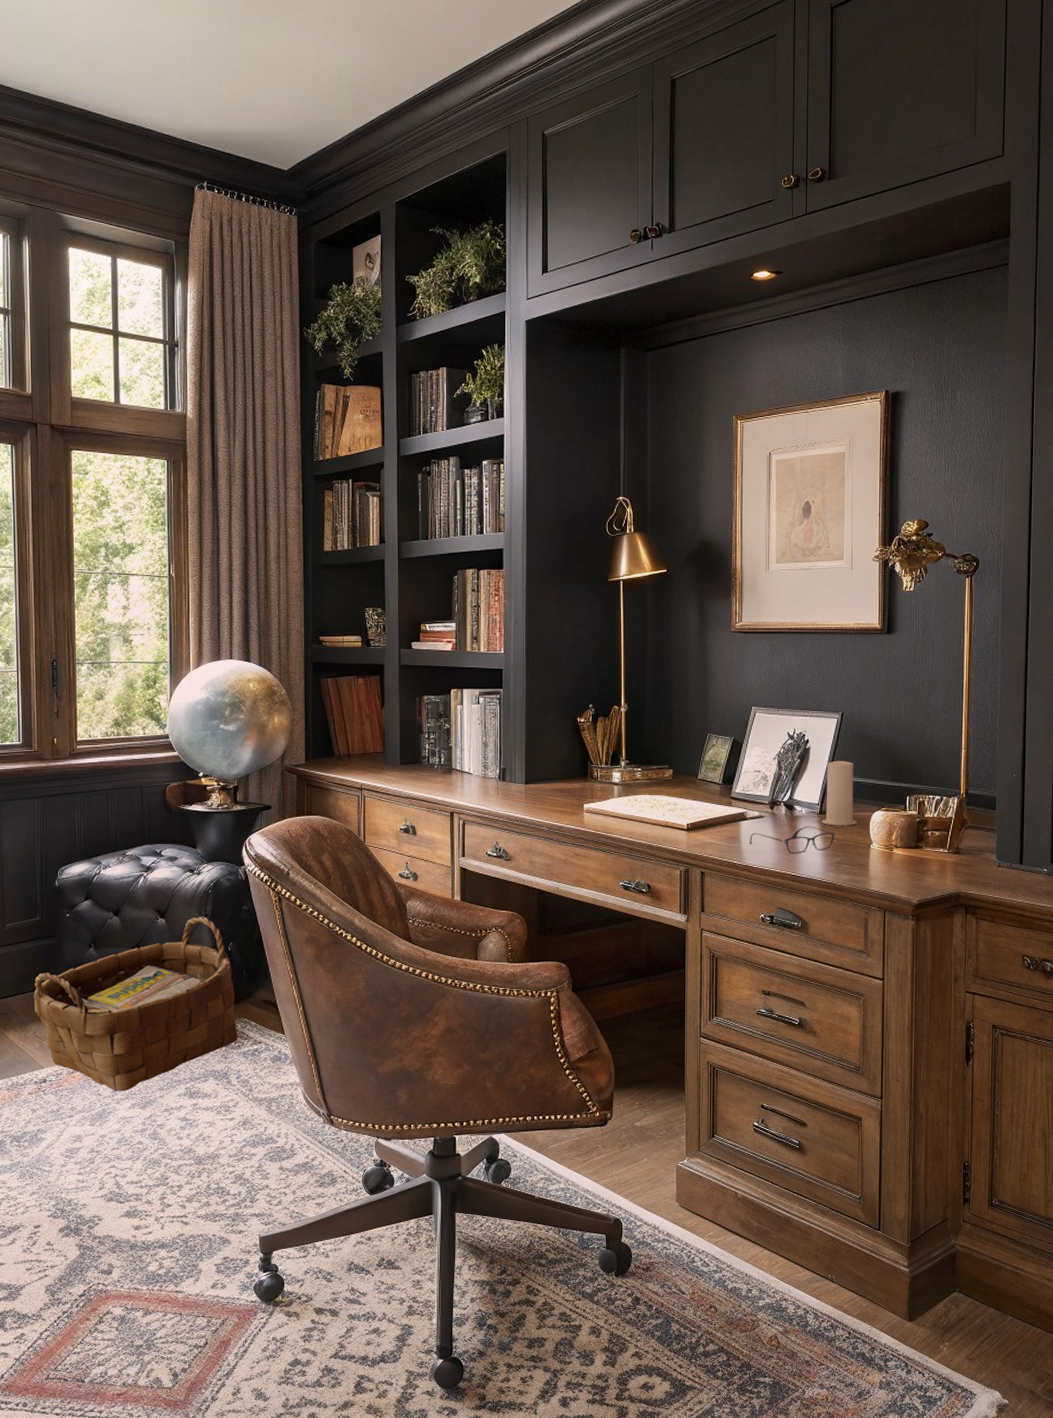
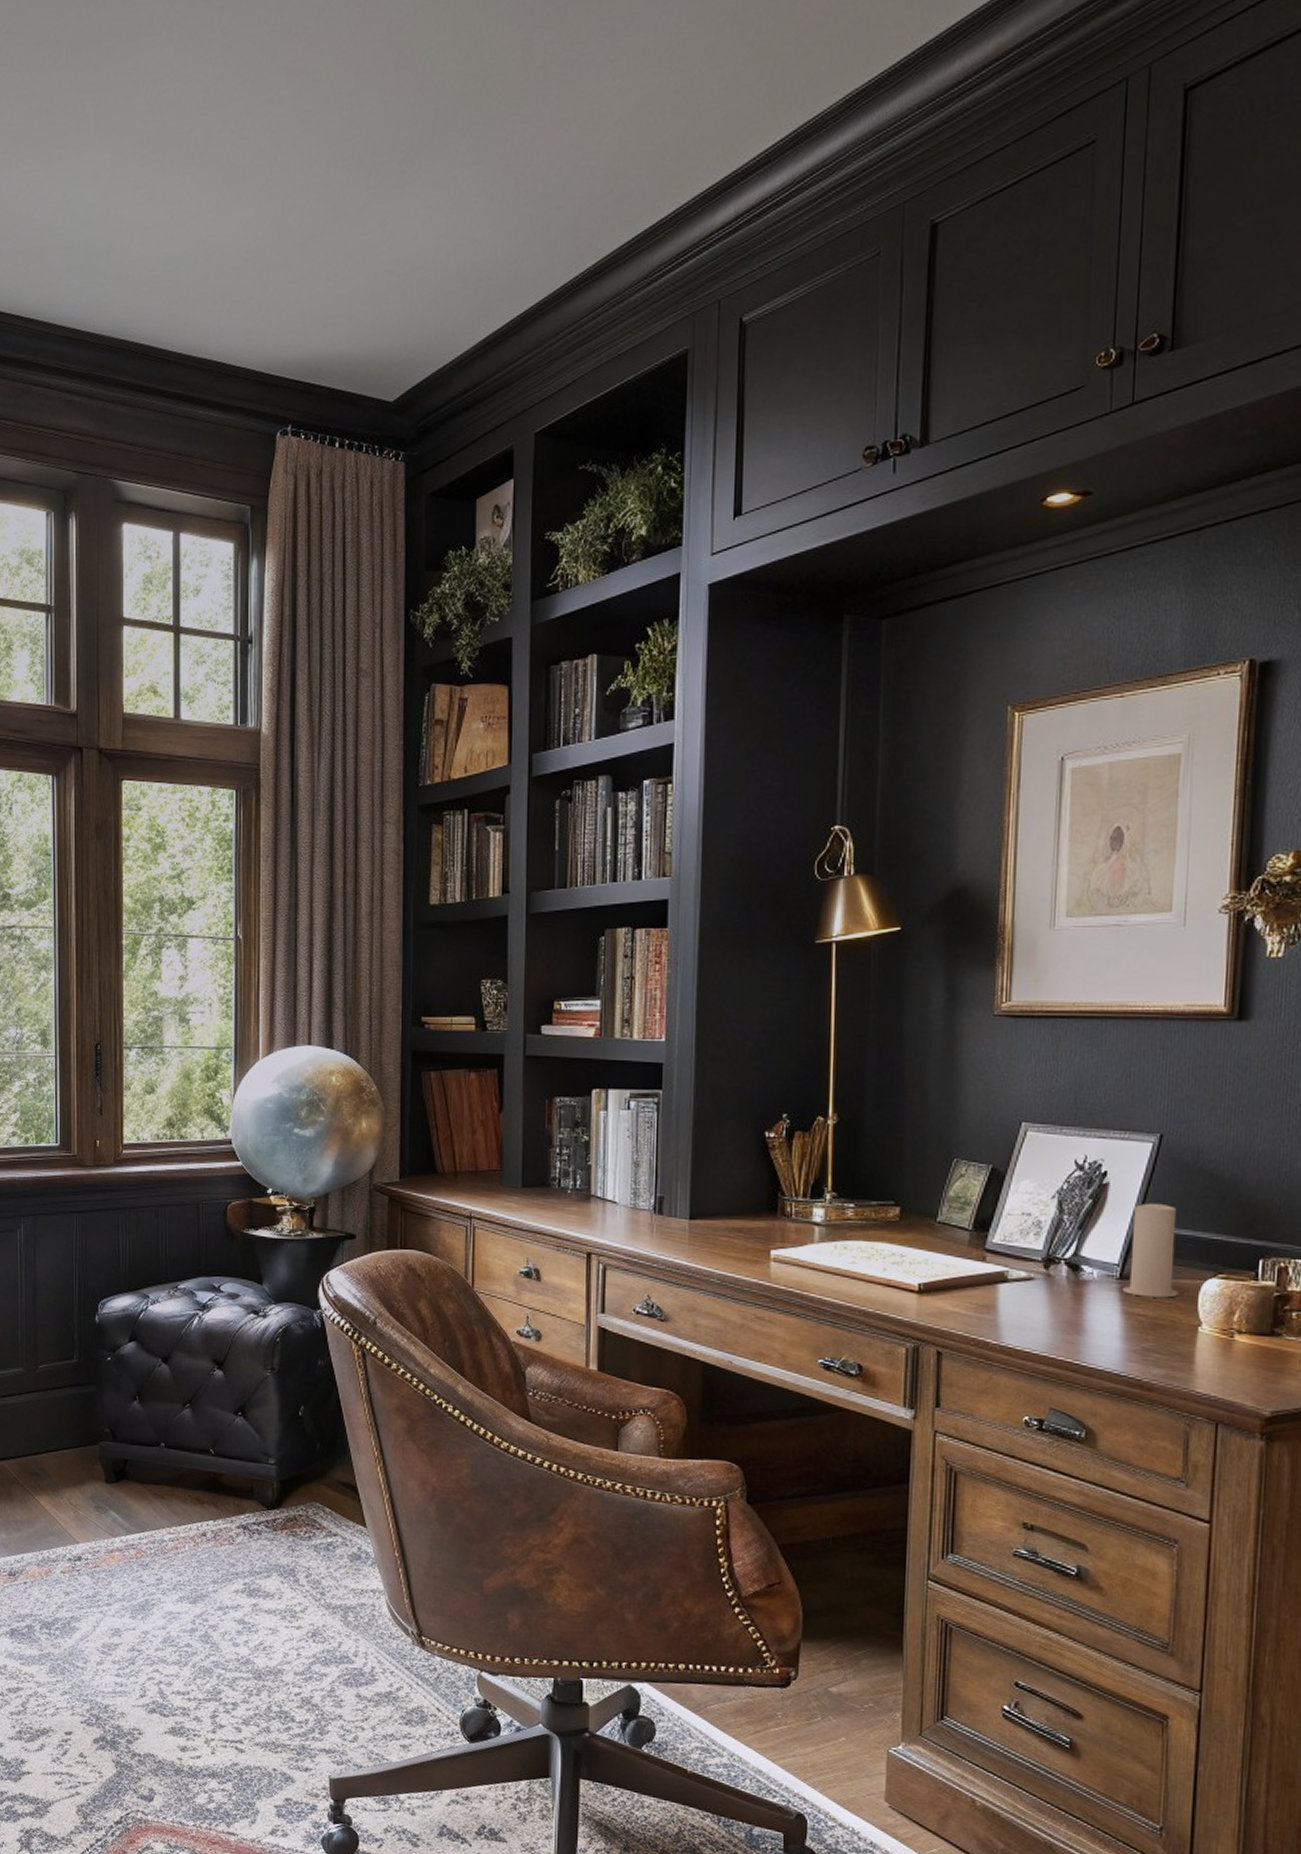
woven basket: present [33,916,238,1092] -> none [68,1370,308,1580]
eyeglasses: present [750,826,836,854] -> none [1011,1295,1145,1334]

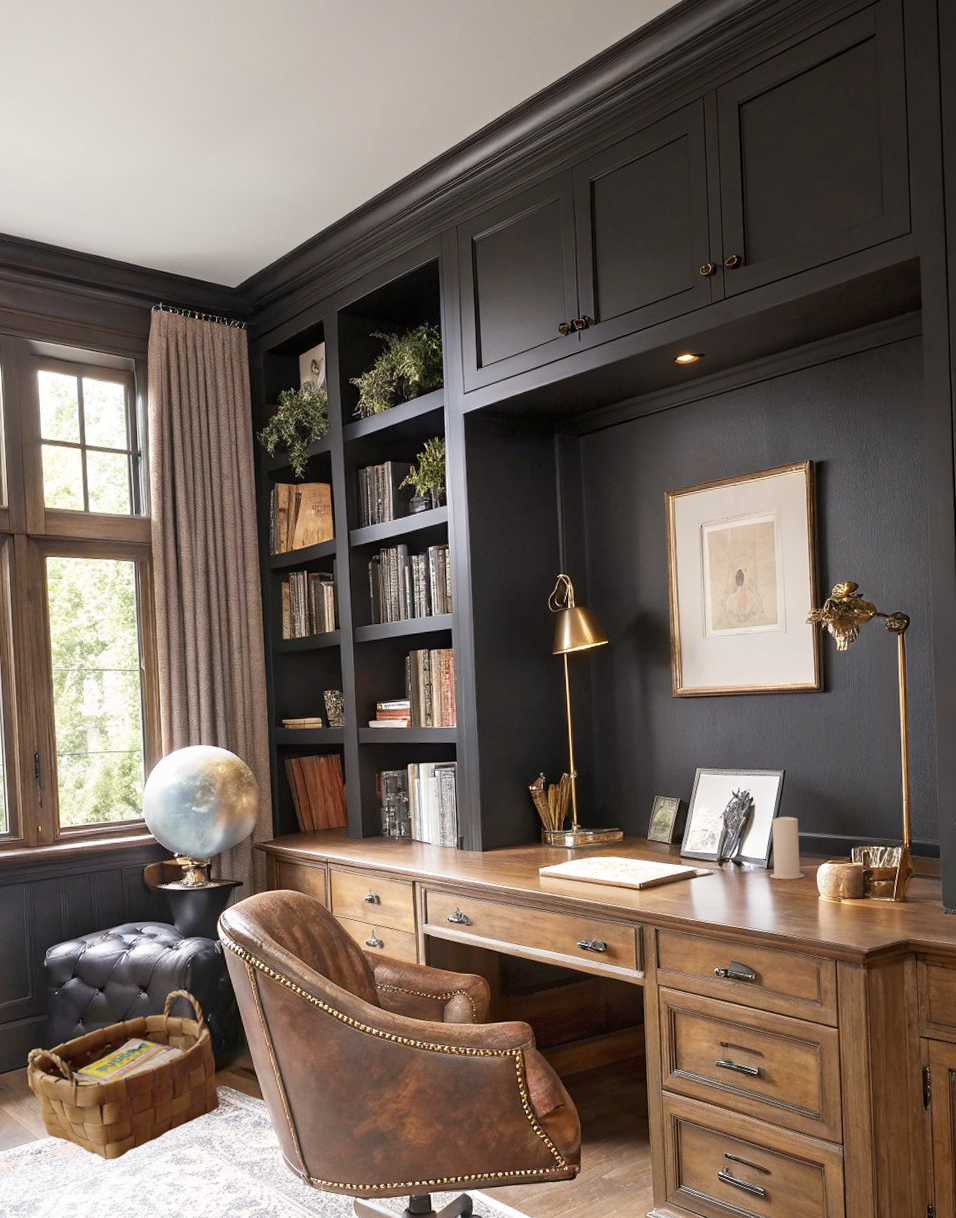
woven basket: none [68,1370,308,1580] -> present [27,990,220,1160]

